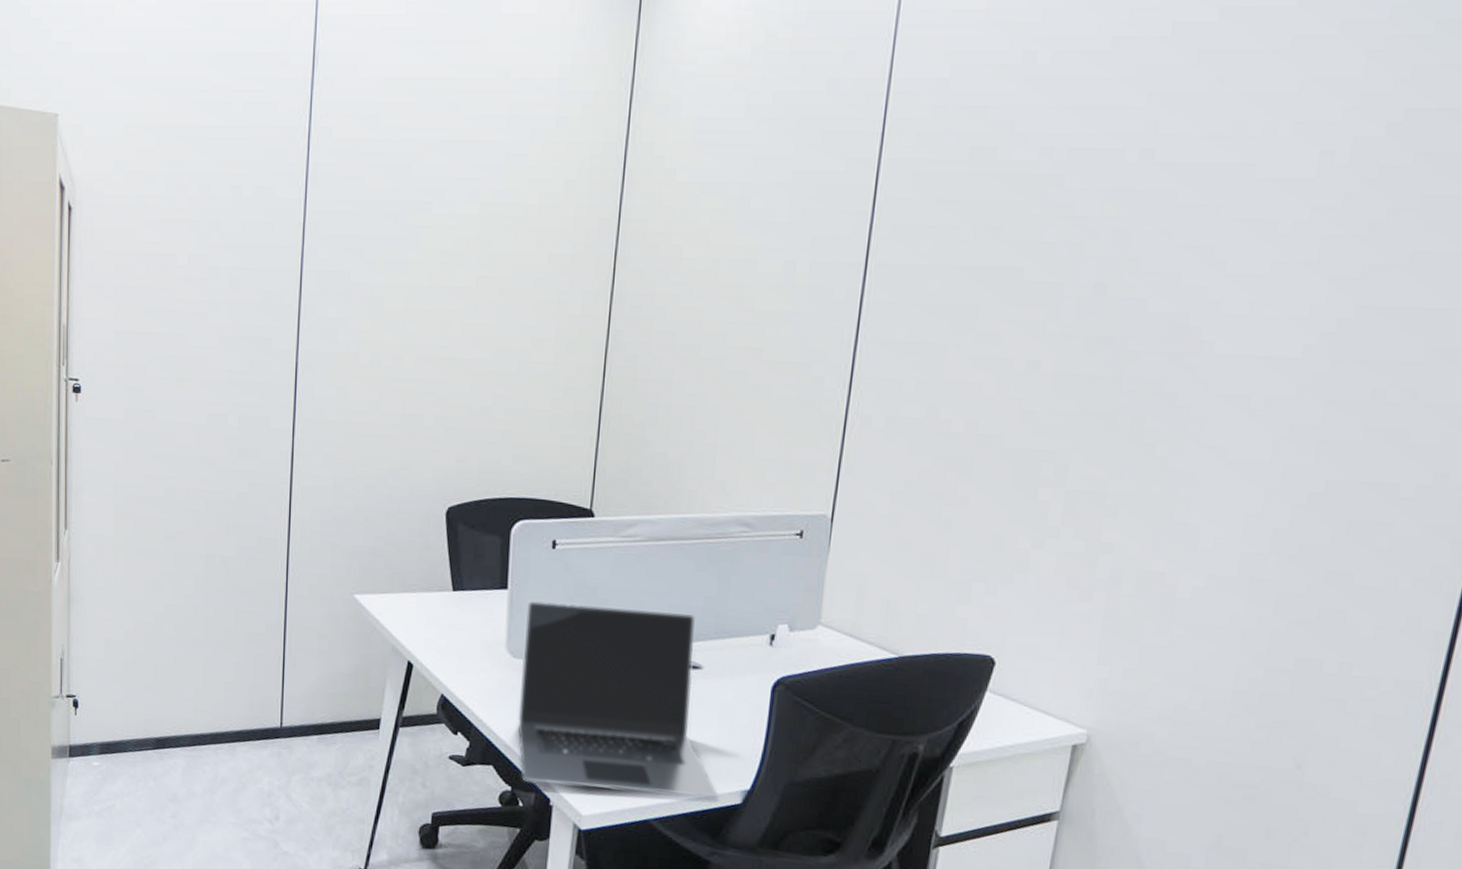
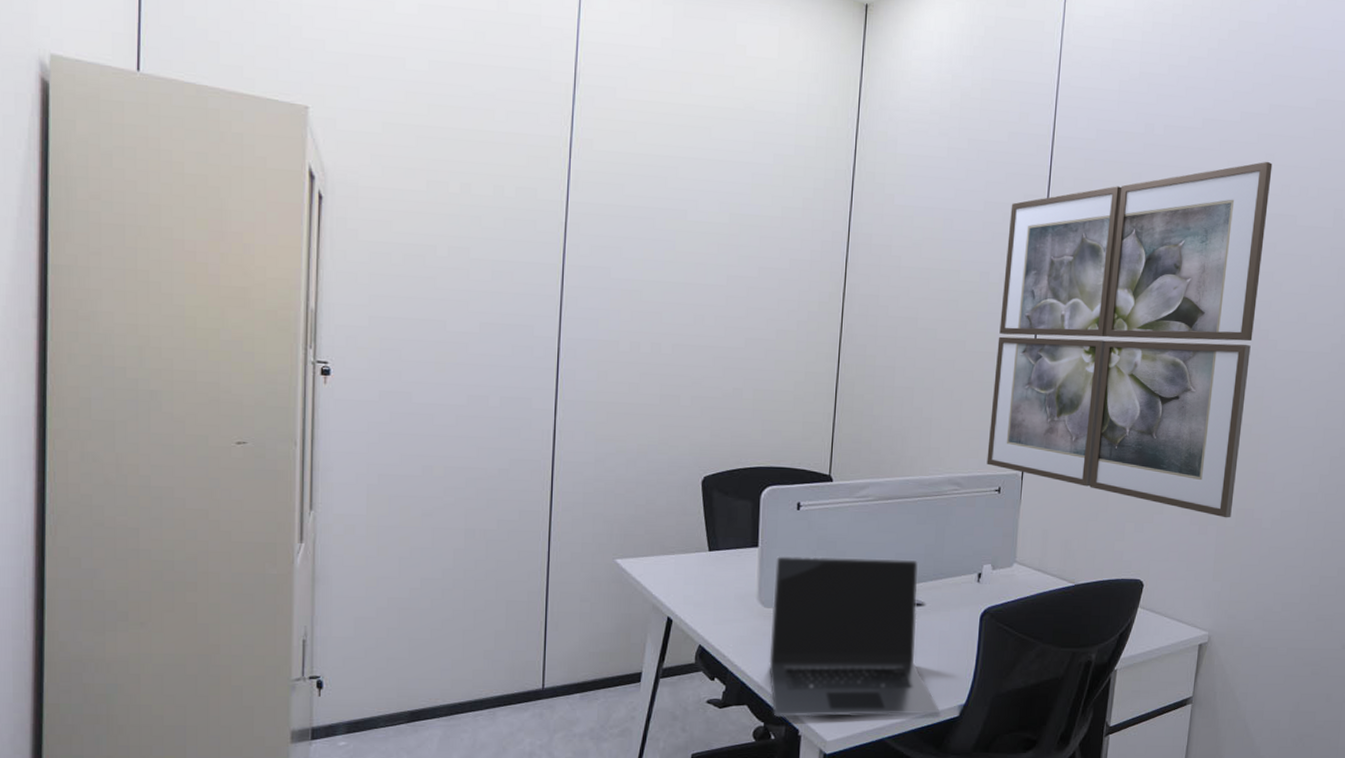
wall art: none [786,89,1221,583] -> present [986,161,1273,518]

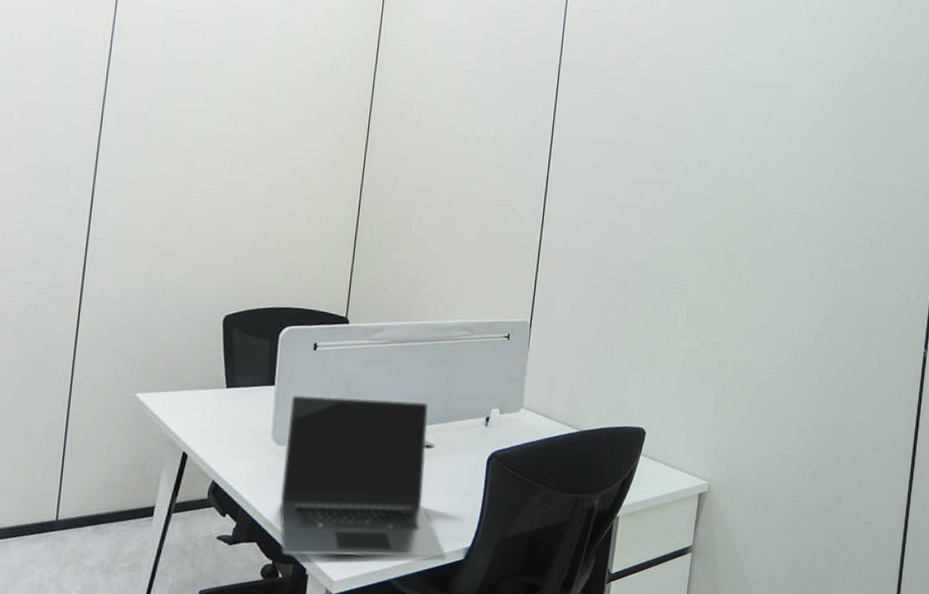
wall art: present [986,161,1273,518] -> none [497,36,769,370]

